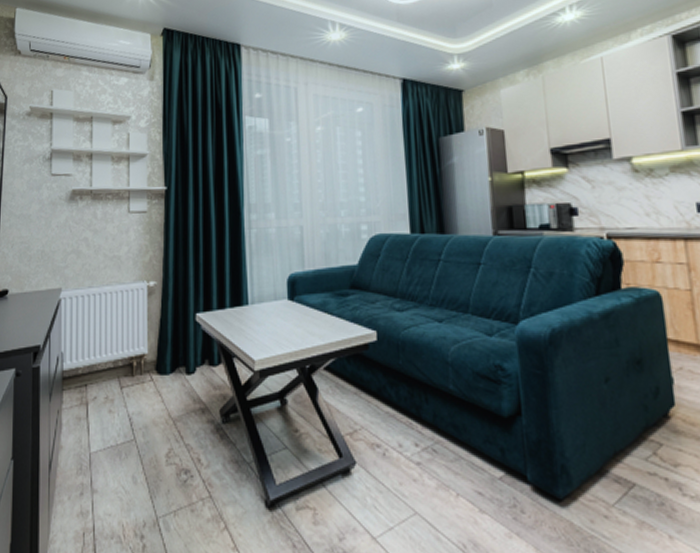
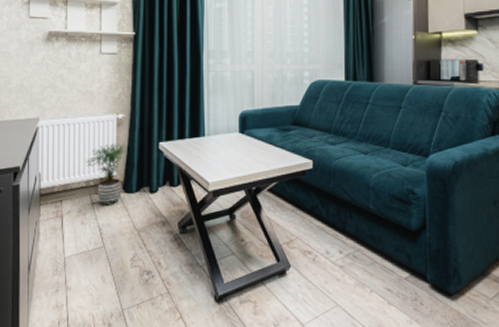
potted plant: none [112,316,160,390] -> present [85,143,128,205]

